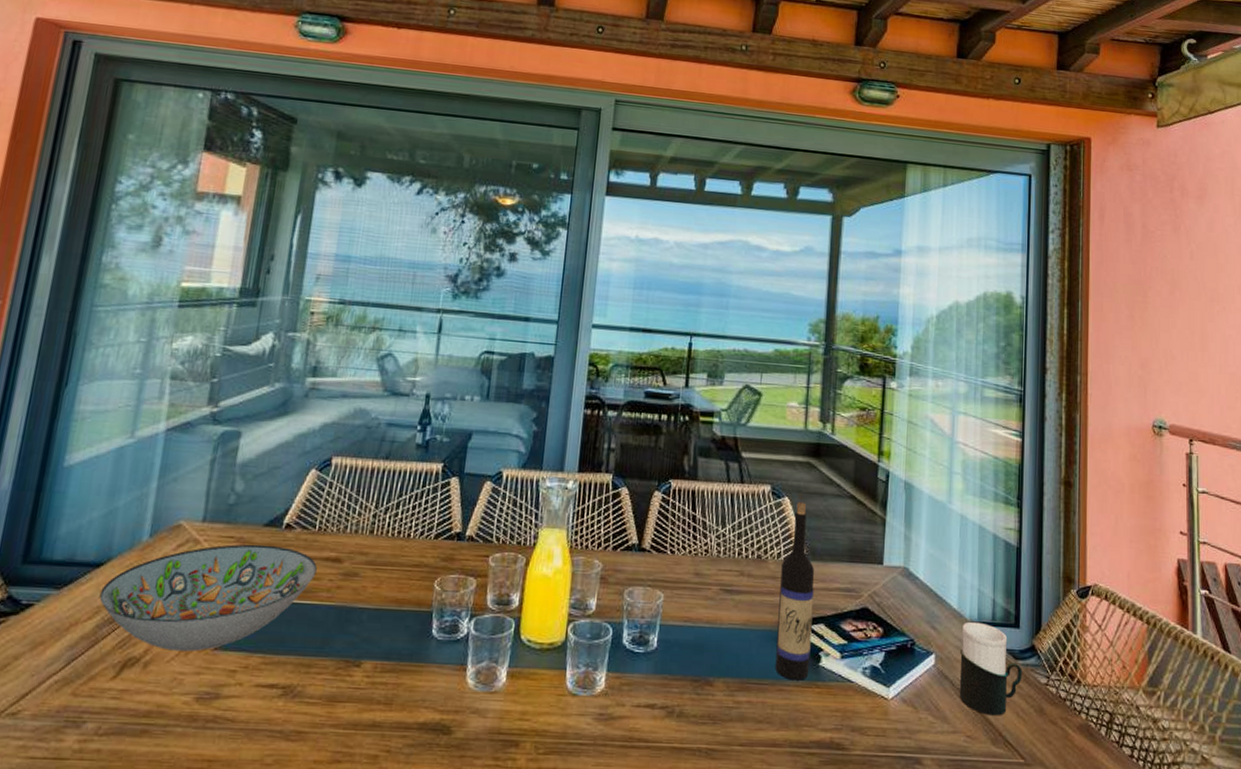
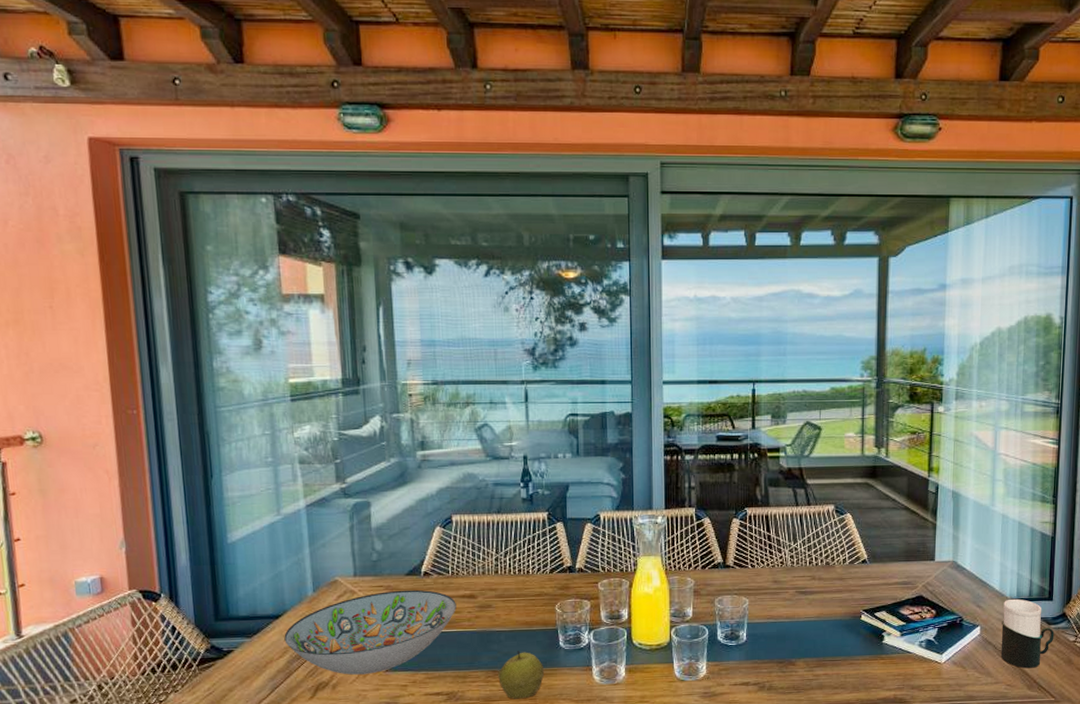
apple: none [350,636,409,703] -> present [498,651,545,699]
wine bottle: present [775,502,814,681] -> none [846,516,876,656]

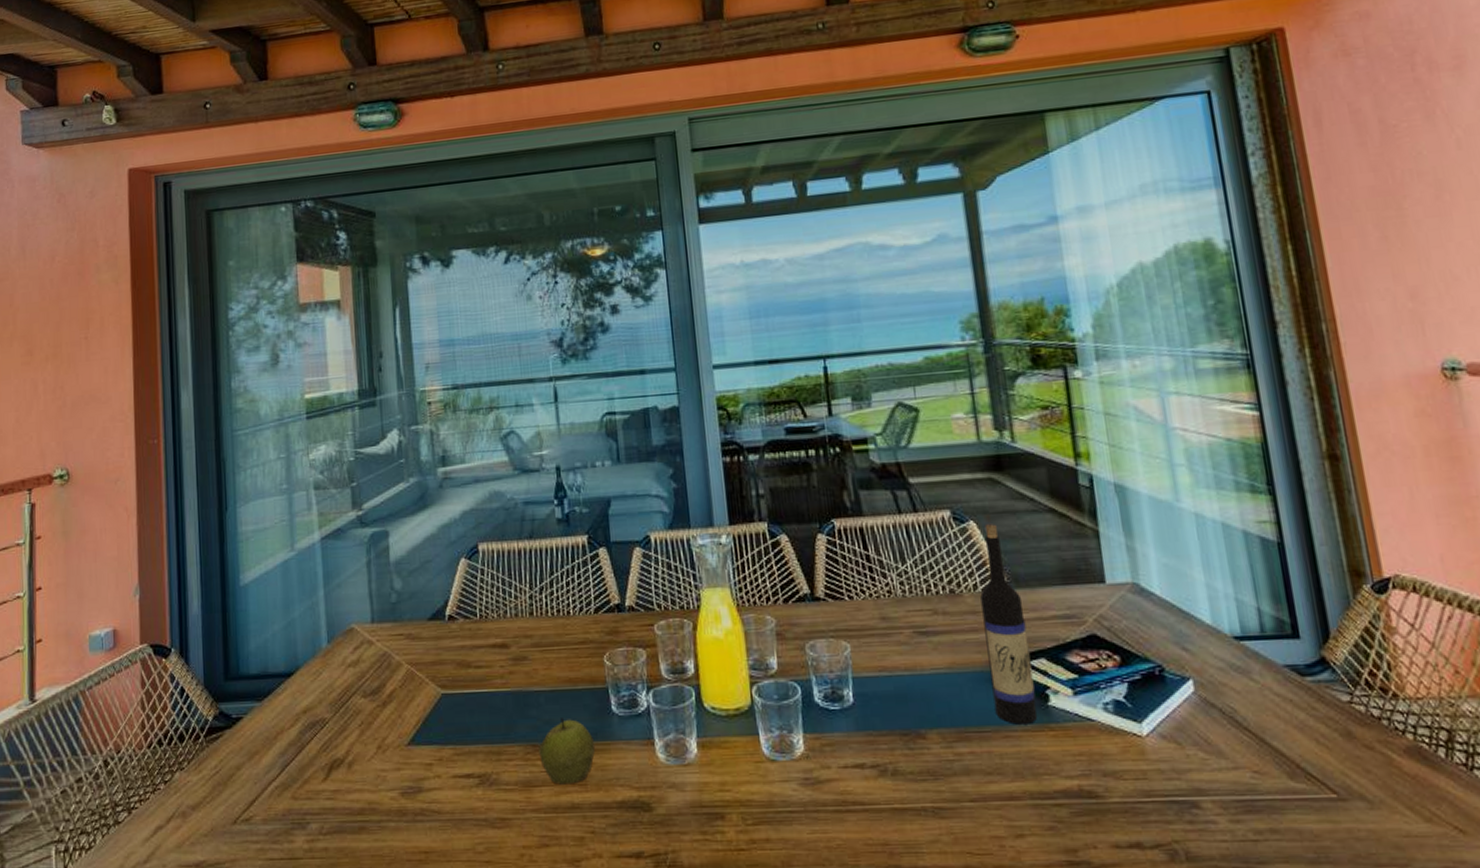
decorative bowl: present [284,589,456,675] -> none [296,638,487,750]
wine bottle: none [846,516,876,656] -> present [980,524,1038,725]
cup: present [1000,598,1054,669] -> none [1222,636,1316,746]

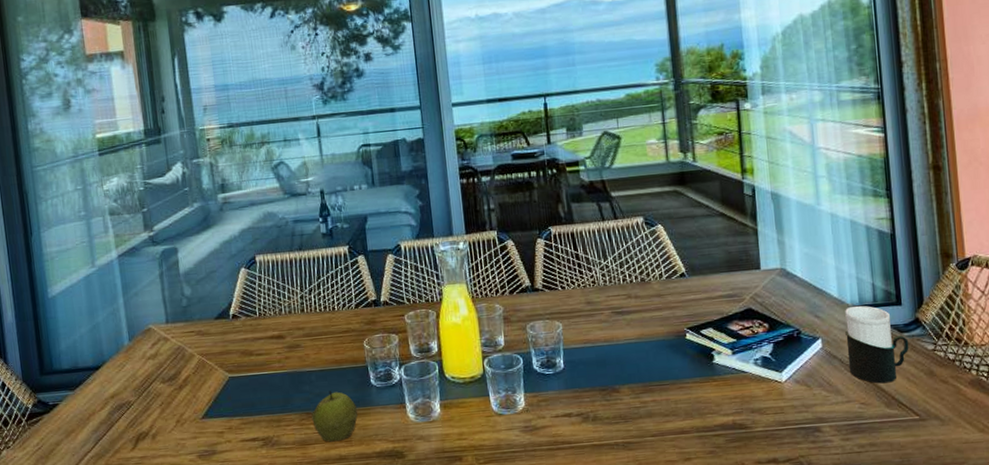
wine bottle: present [980,524,1038,725] -> none [664,226,705,378]
cup: none [1222,636,1316,746] -> present [845,305,909,384]

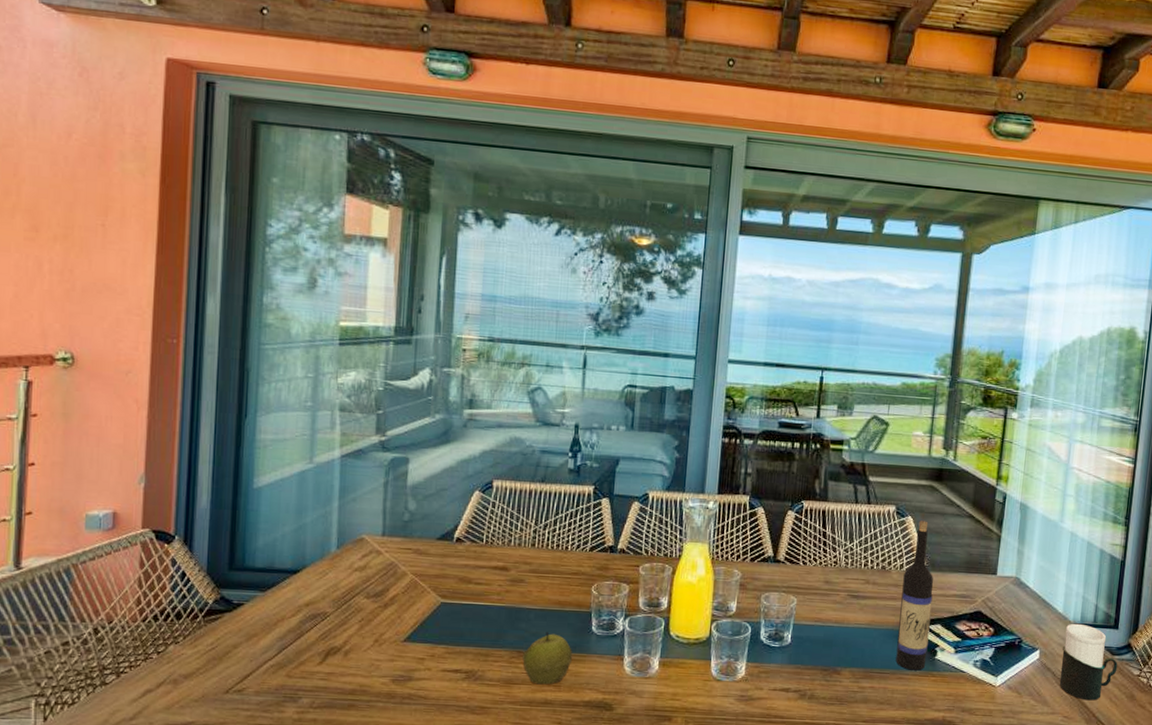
wine bottle: none [664,226,705,378] -> present [895,520,933,671]

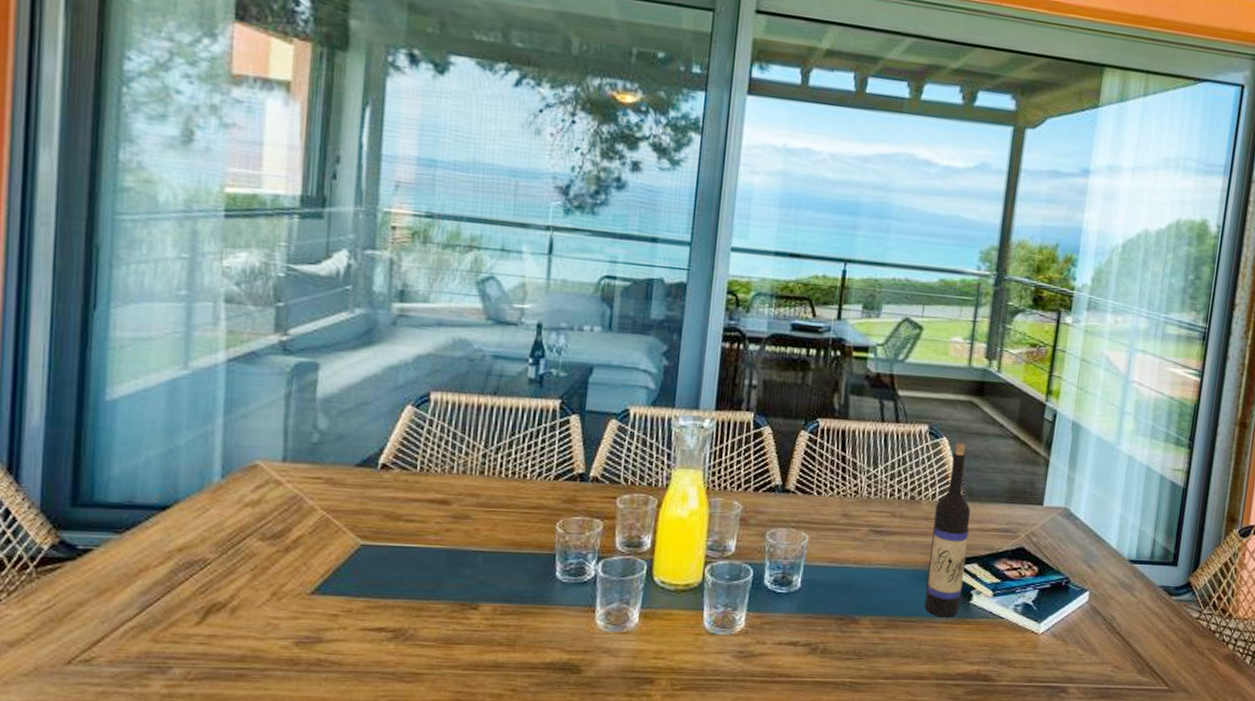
apple: present [522,632,573,685] -> none [466,579,531,644]
cup: present [1059,623,1118,701] -> none [1110,560,1176,648]

